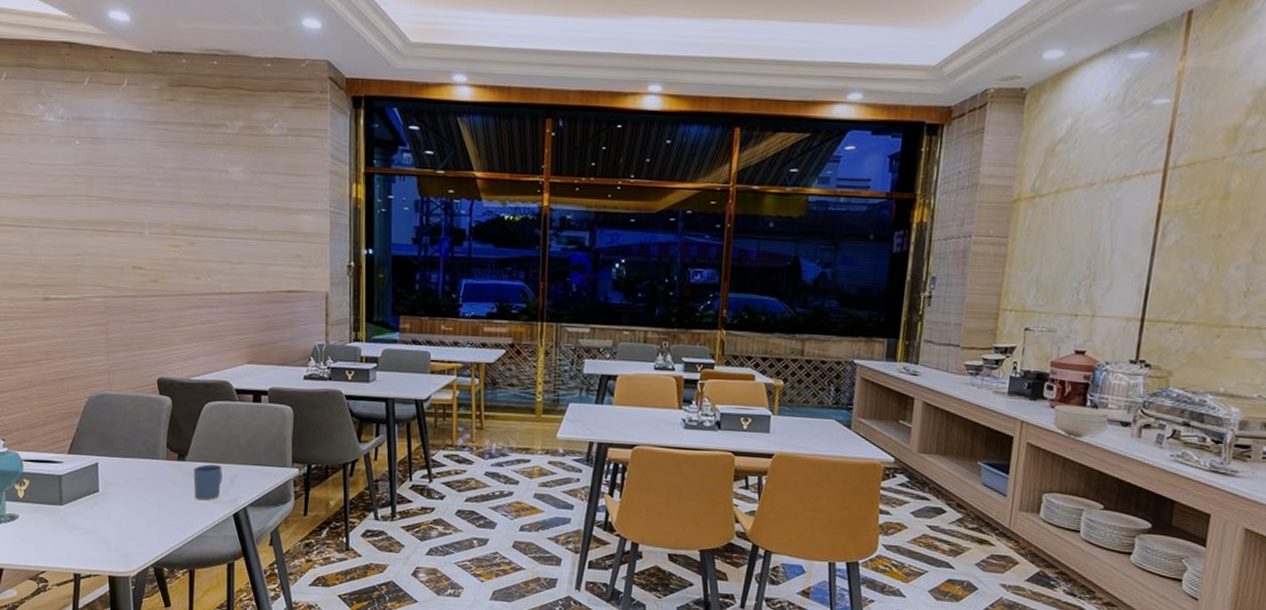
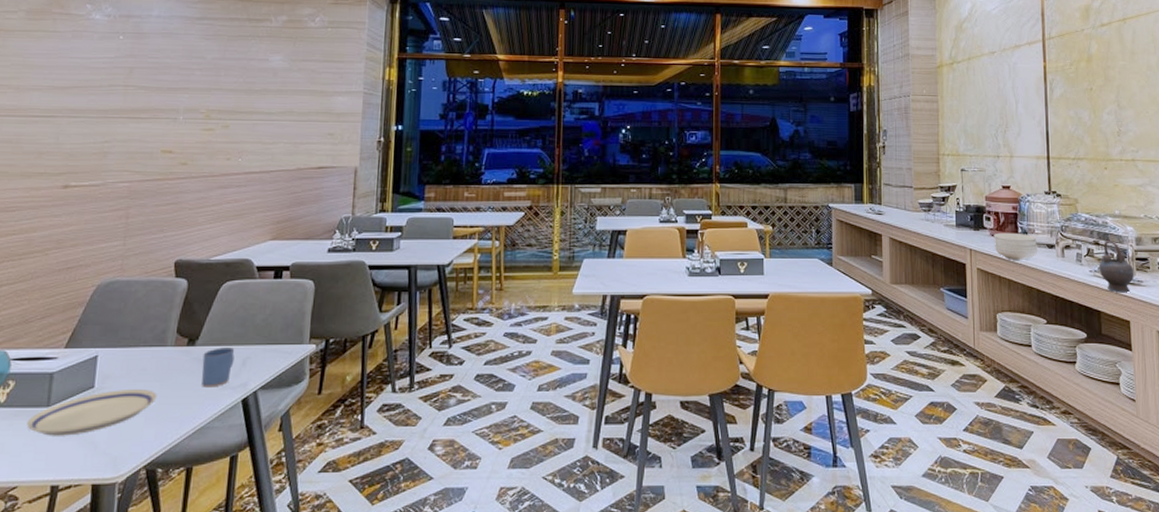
plate: none [45,495,156,532] -> present [26,388,157,436]
teapot: none [1183,421,1230,483] -> present [1099,239,1135,293]

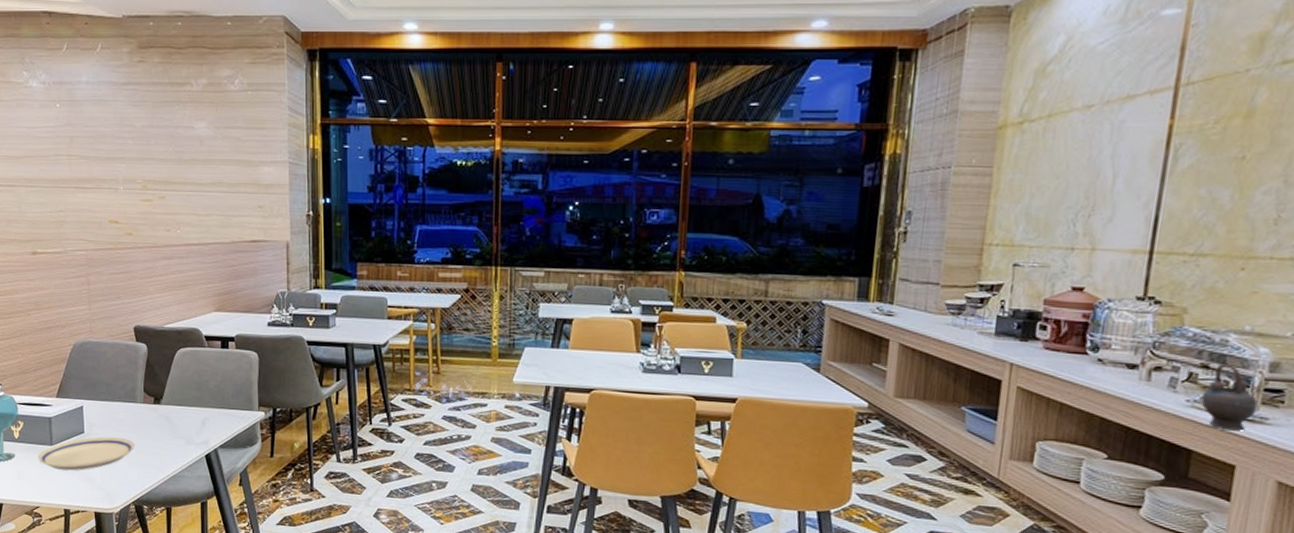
mug: present [201,348,235,388] -> none [168,408,195,442]
bowl: present [993,232,1038,261] -> none [1047,345,1113,382]

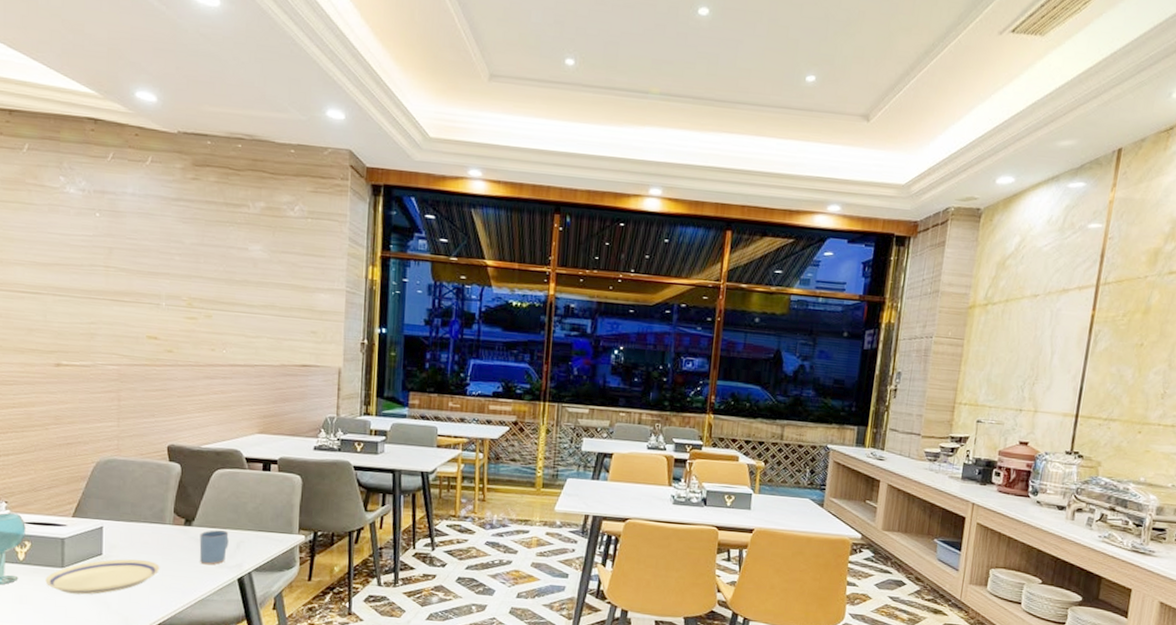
mug: none [168,408,195,442] -> present [199,530,229,565]
teapot: present [1201,362,1258,431] -> none [1109,506,1148,562]

